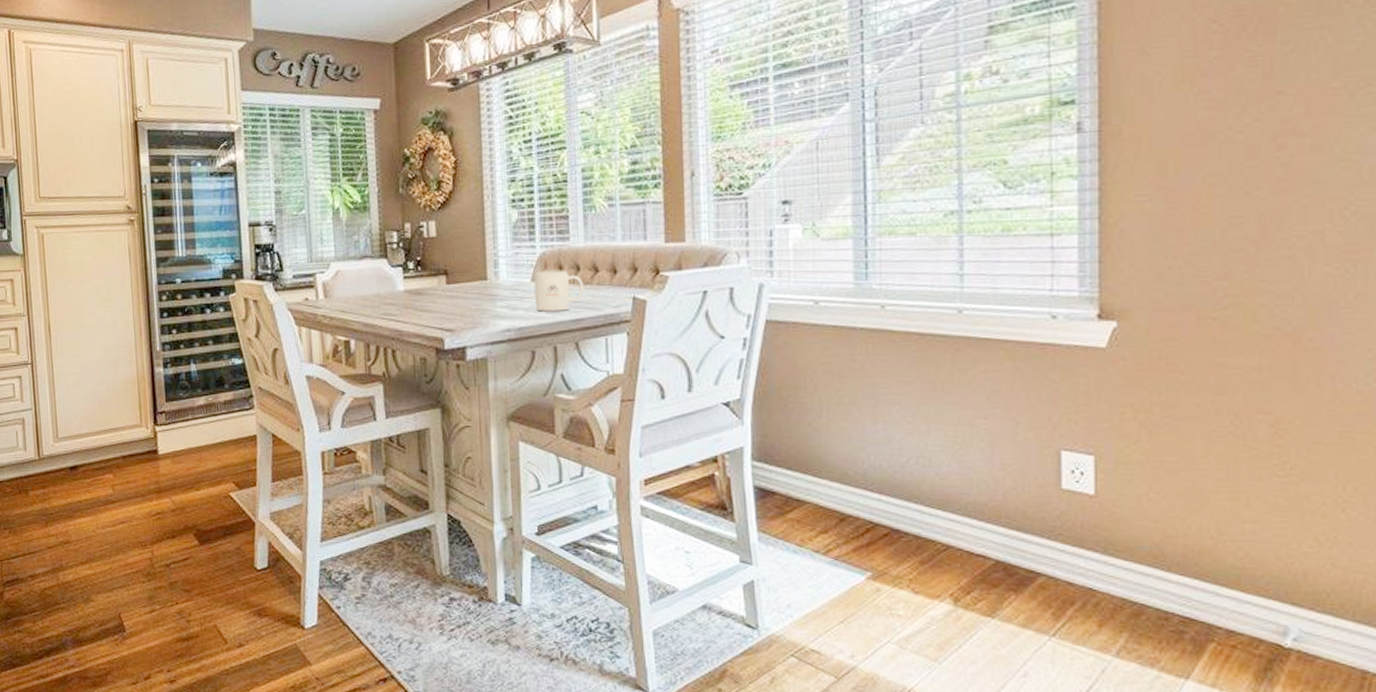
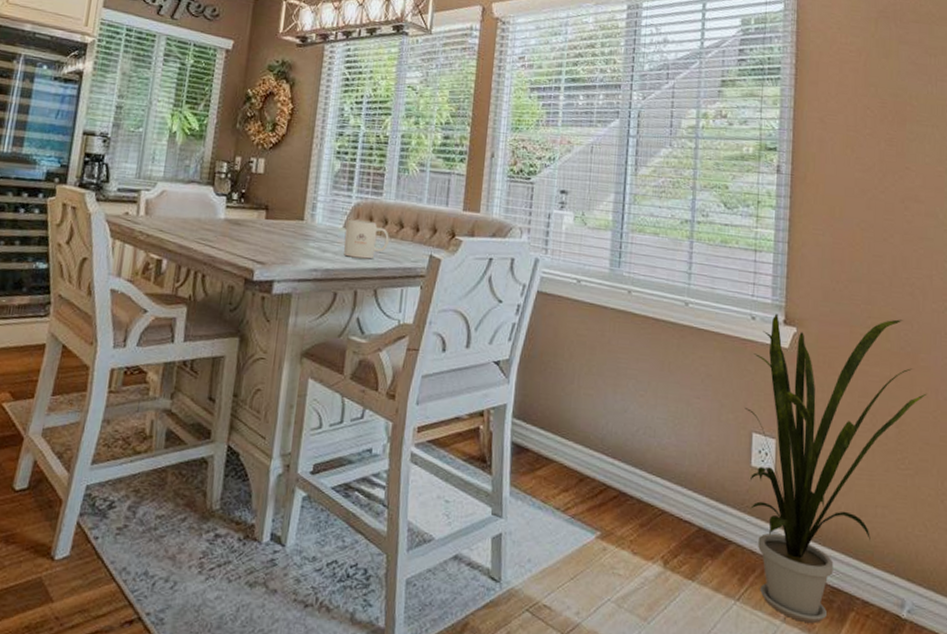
house plant: none [1048,293,1319,657] -> present [745,313,928,623]

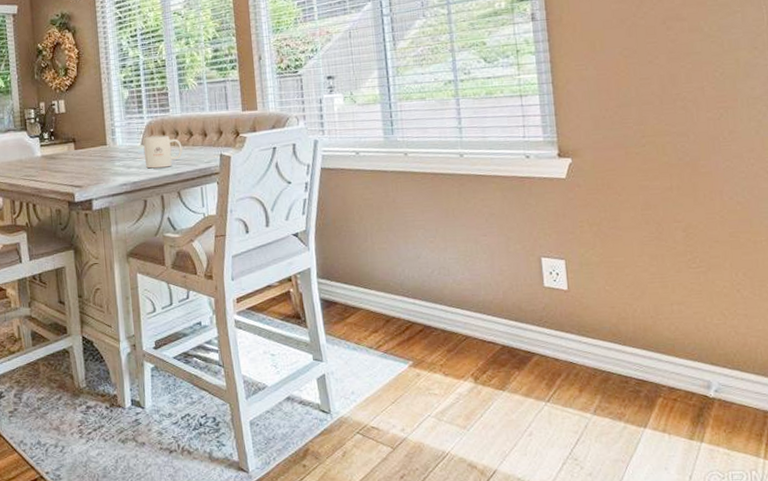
house plant: present [745,313,928,623] -> none [531,133,712,412]

